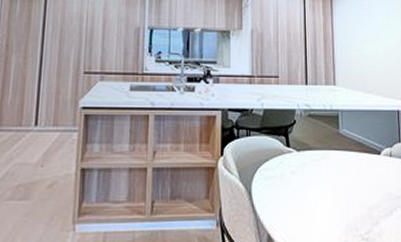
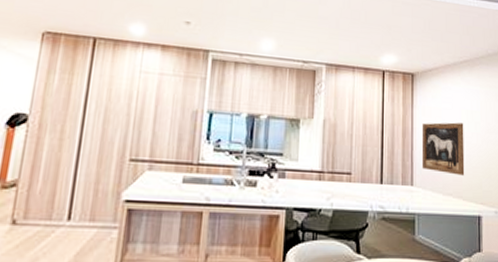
wall art: none [342,27,383,75] -> present [421,122,465,176]

